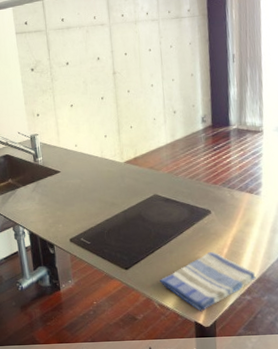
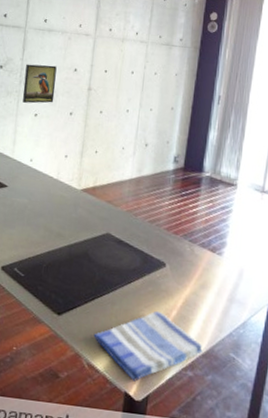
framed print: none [54,58,85,97] -> present [23,64,57,104]

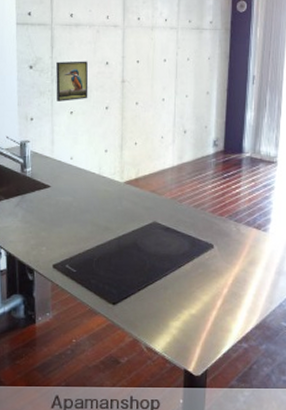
dish towel: present [93,310,203,382] -> none [149,290,256,359]

